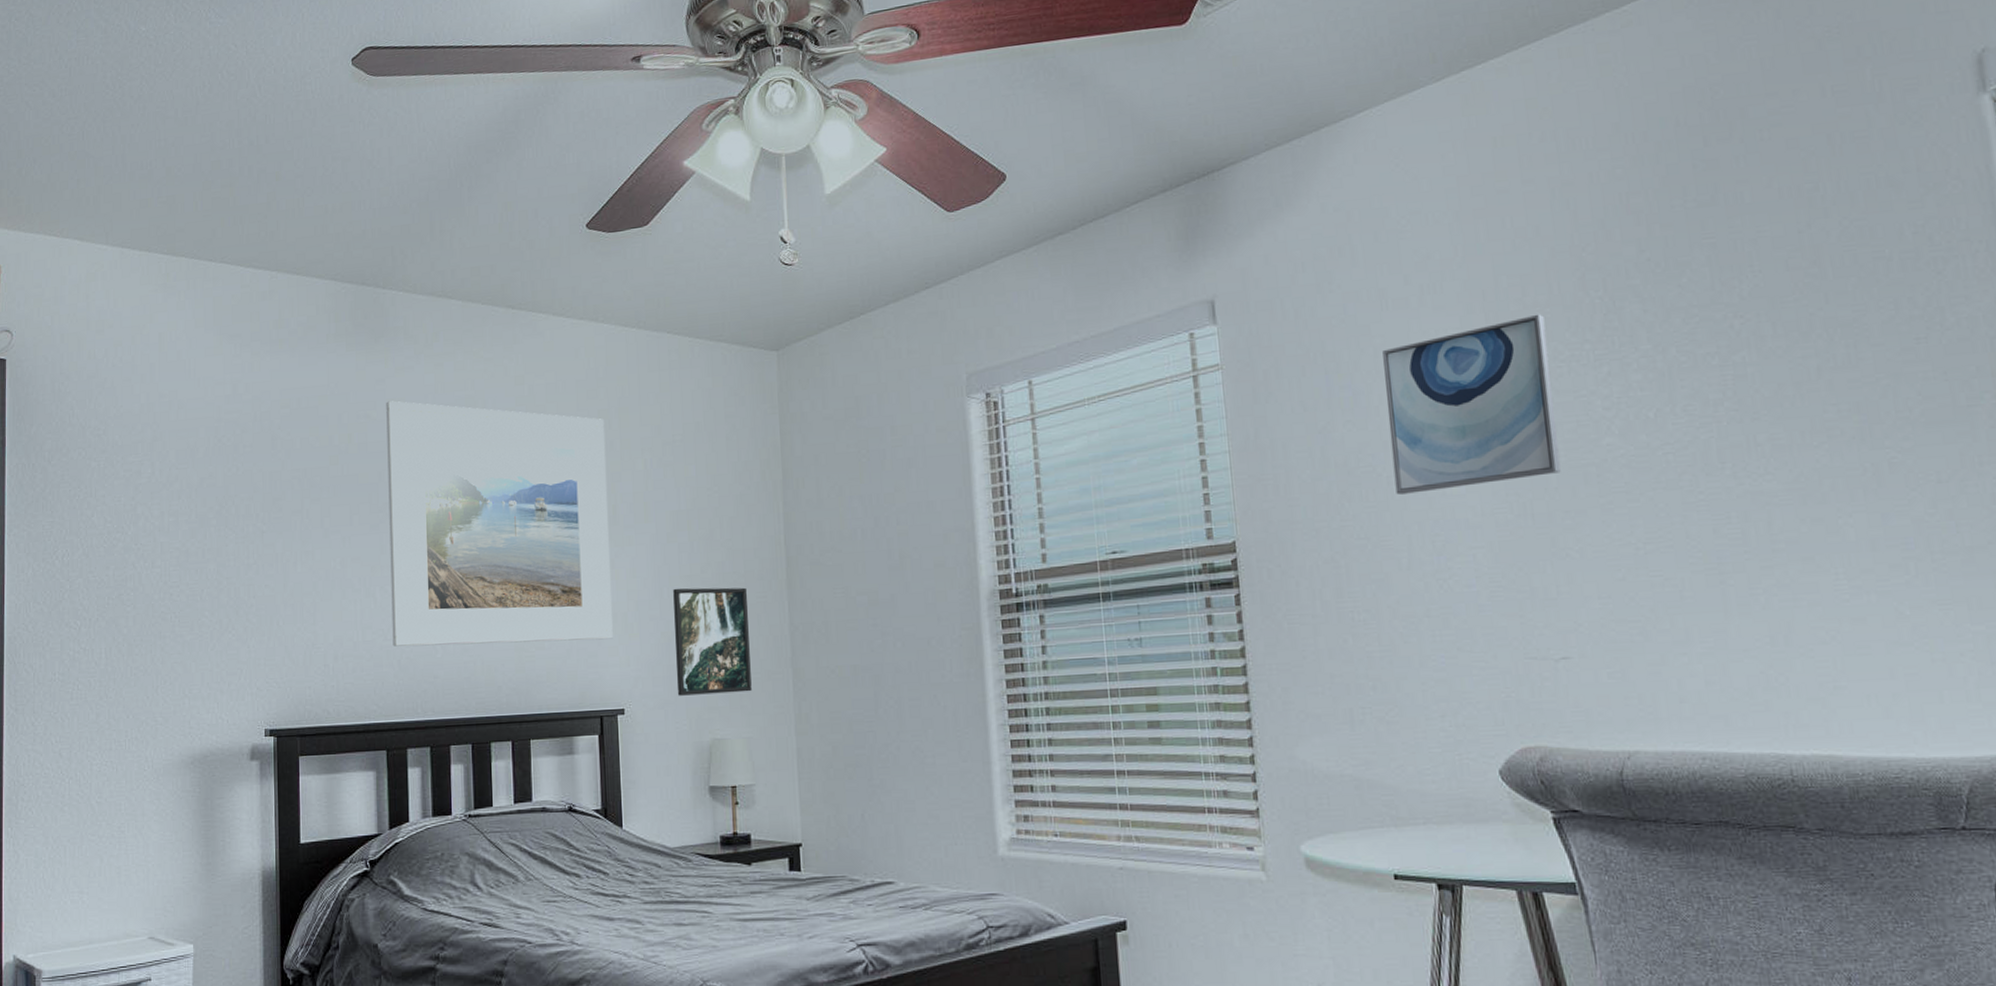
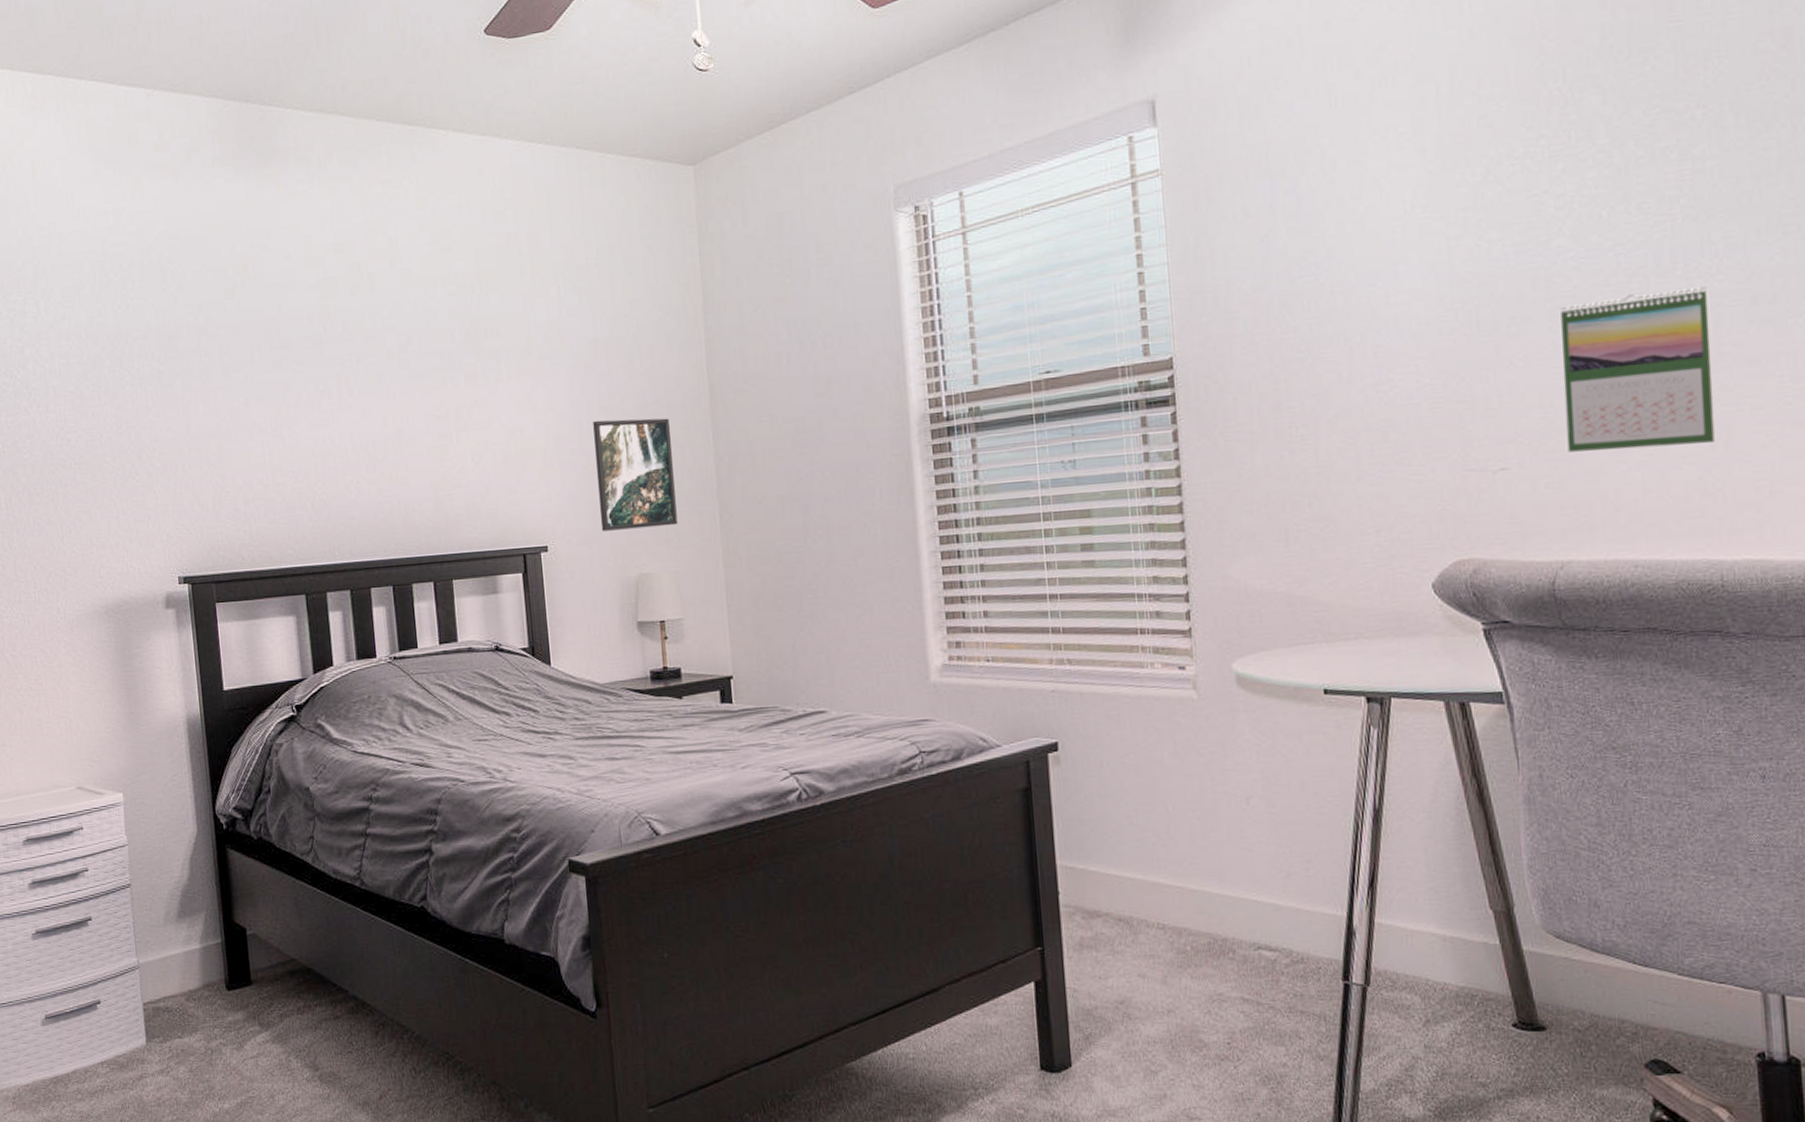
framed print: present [386,400,613,647] -> none [280,228,533,488]
wall art: present [1382,314,1561,495] -> none [1330,108,1509,305]
calendar: none [1613,486,1776,643] -> present [1560,287,1716,452]

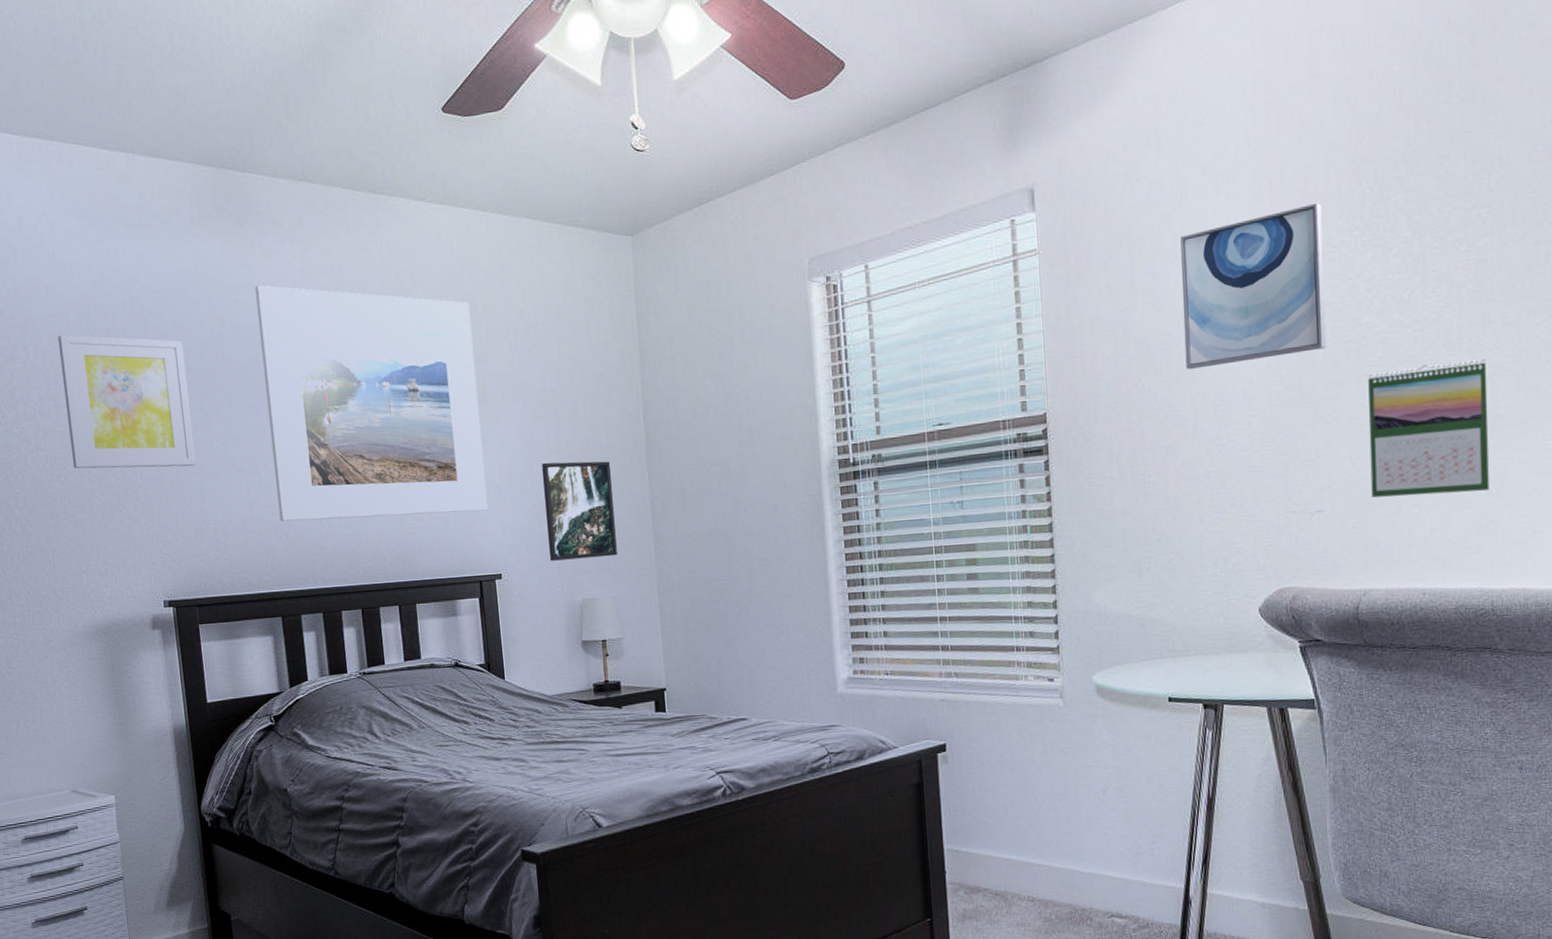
wall art: none [70,286,215,432] -> present [57,334,196,469]
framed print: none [280,228,533,488] -> present [255,285,488,521]
wall art: none [1330,108,1509,305] -> present [1180,202,1326,369]

